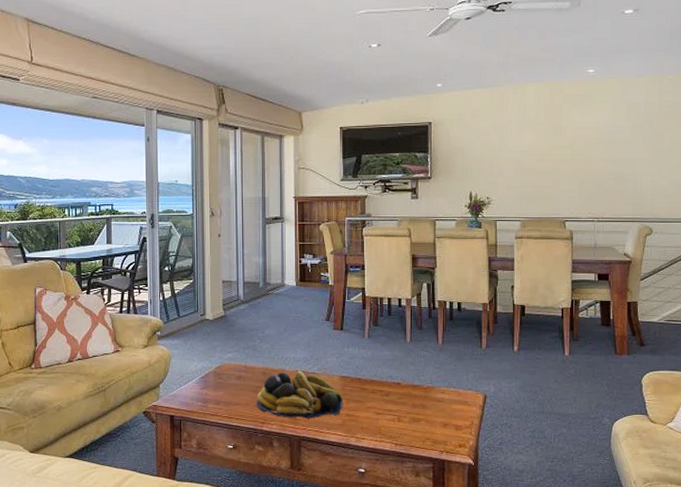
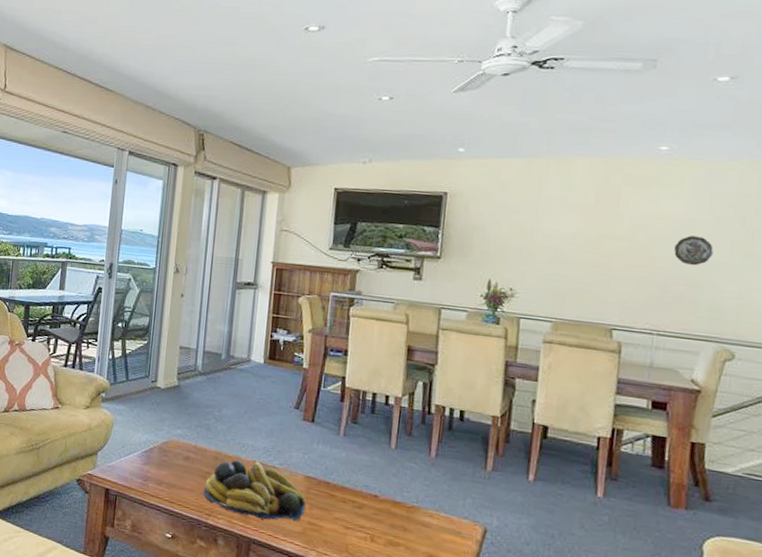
decorative plate: none [604,140,632,164] -> present [674,236,714,266]

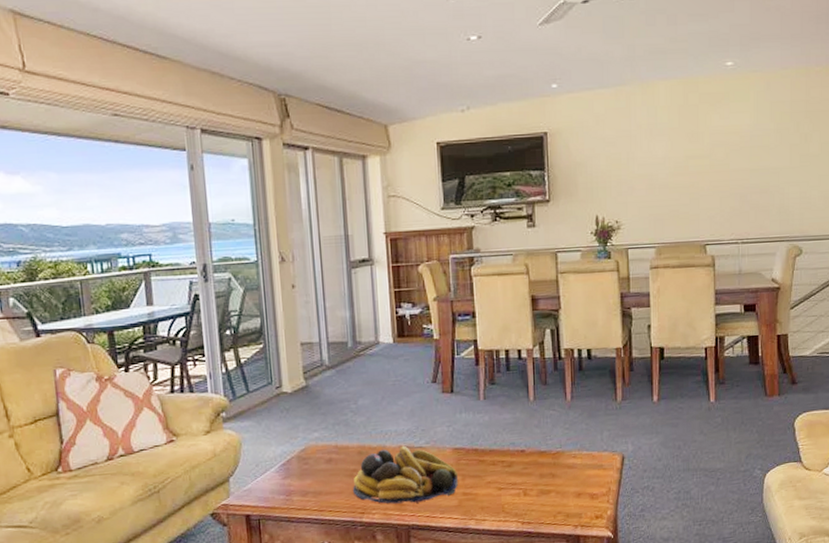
decorative plate: present [674,236,714,266] -> none [747,145,777,174]

